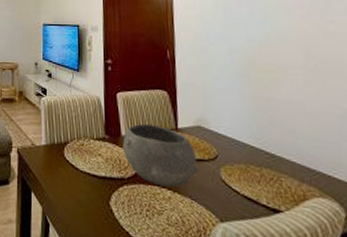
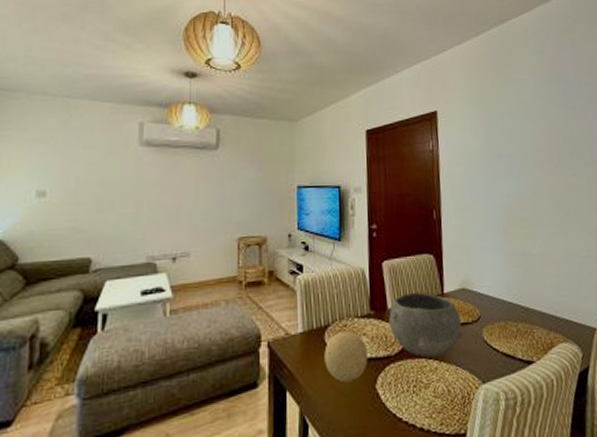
decorative ball: none [64,149,103,195] -> present [324,330,368,383]

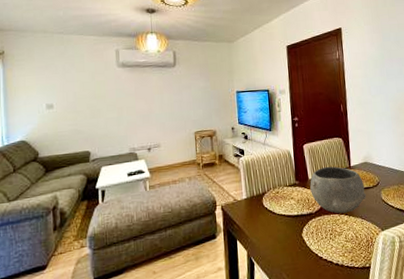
decorative ball: present [324,330,368,383] -> none [263,196,296,233]

